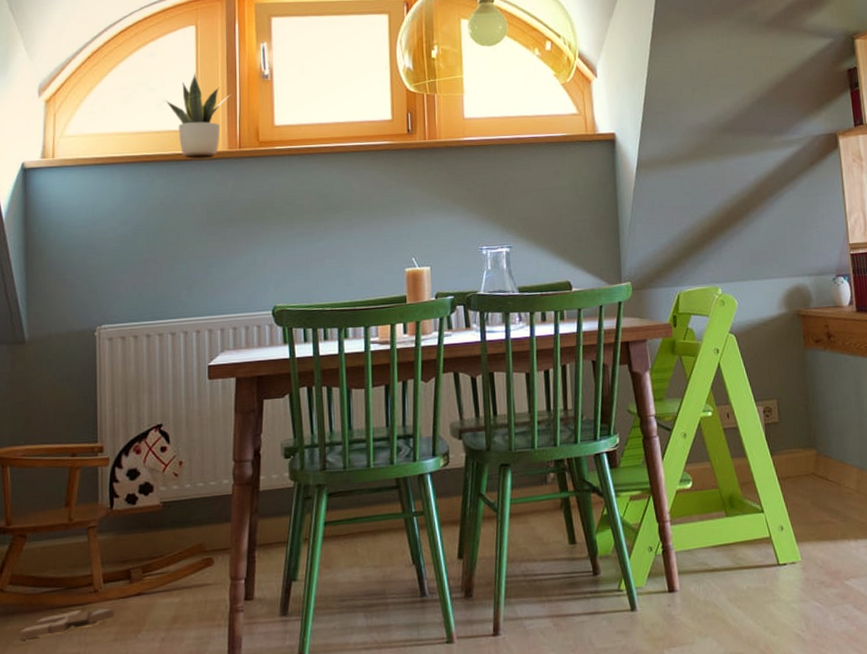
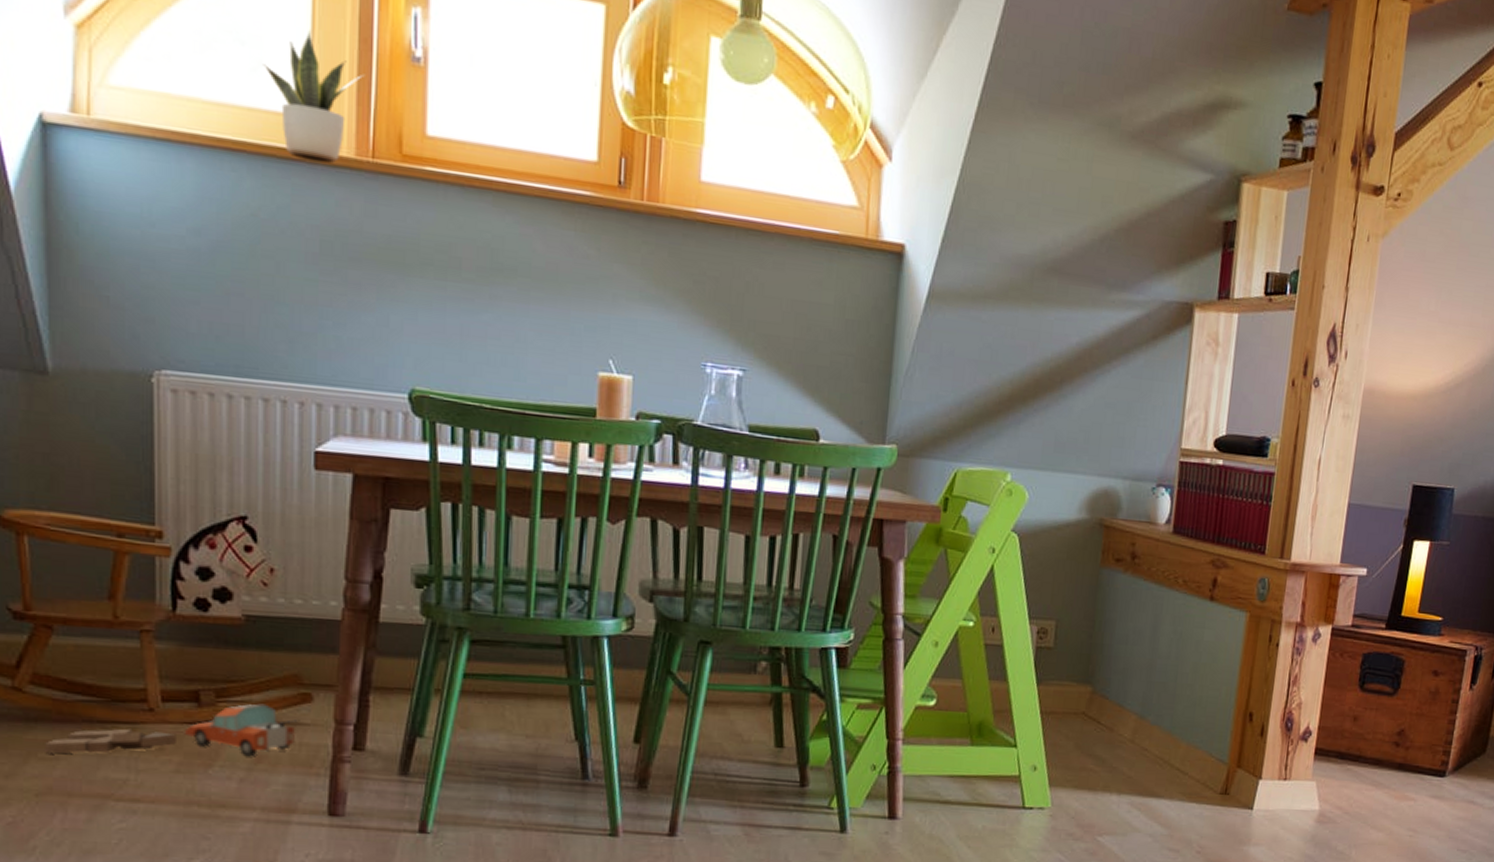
toy car: none [121,572,205,619] -> present [185,703,300,757]

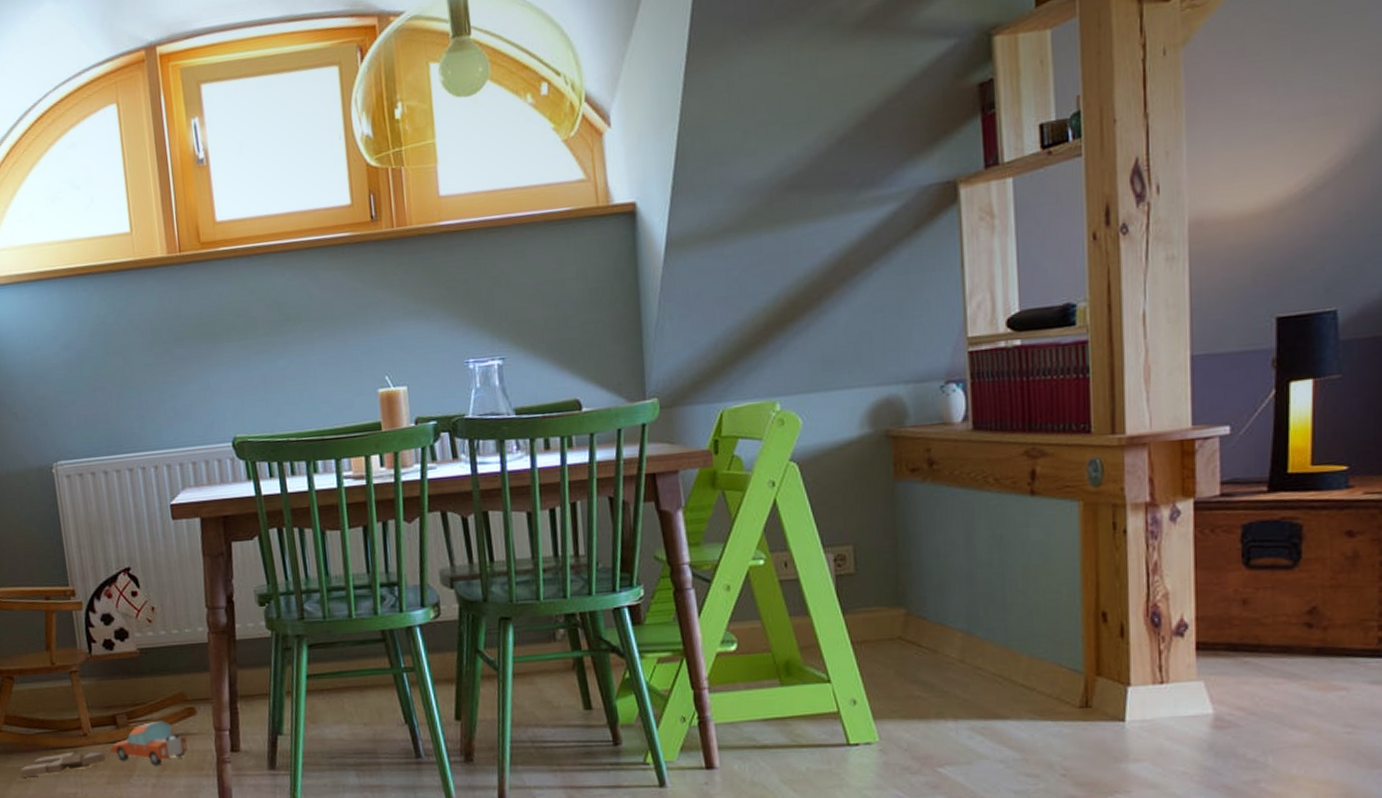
potted plant: present [263,30,361,164] -> none [94,162,163,268]

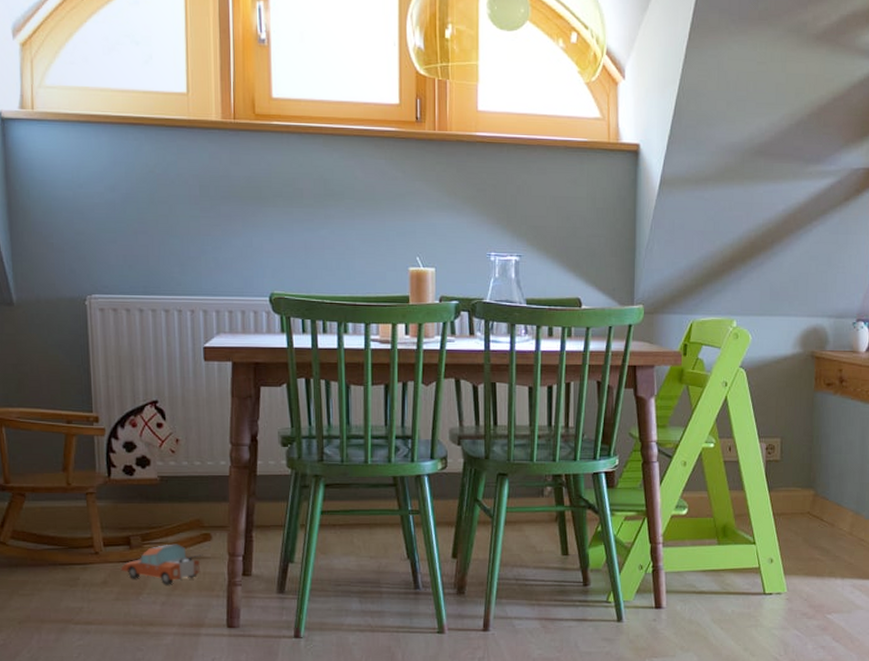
toy blocks: present [20,751,106,778] -> none [24,568,116,591]

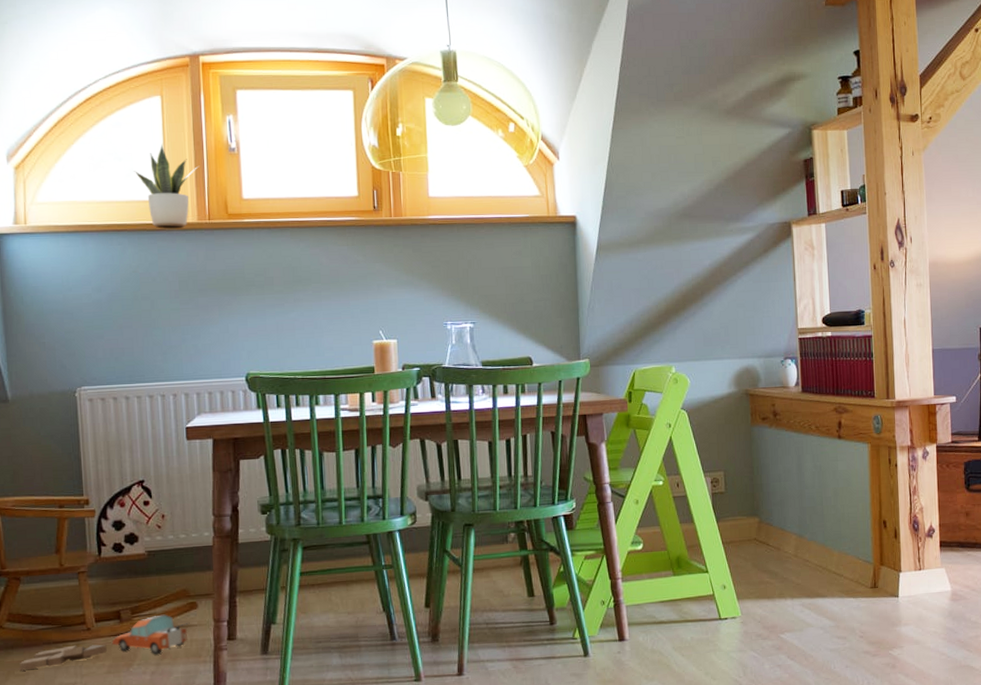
toy blocks: none [24,568,116,591] -> present [19,644,107,671]
potted plant: none [152,28,223,126] -> present [134,143,197,229]

